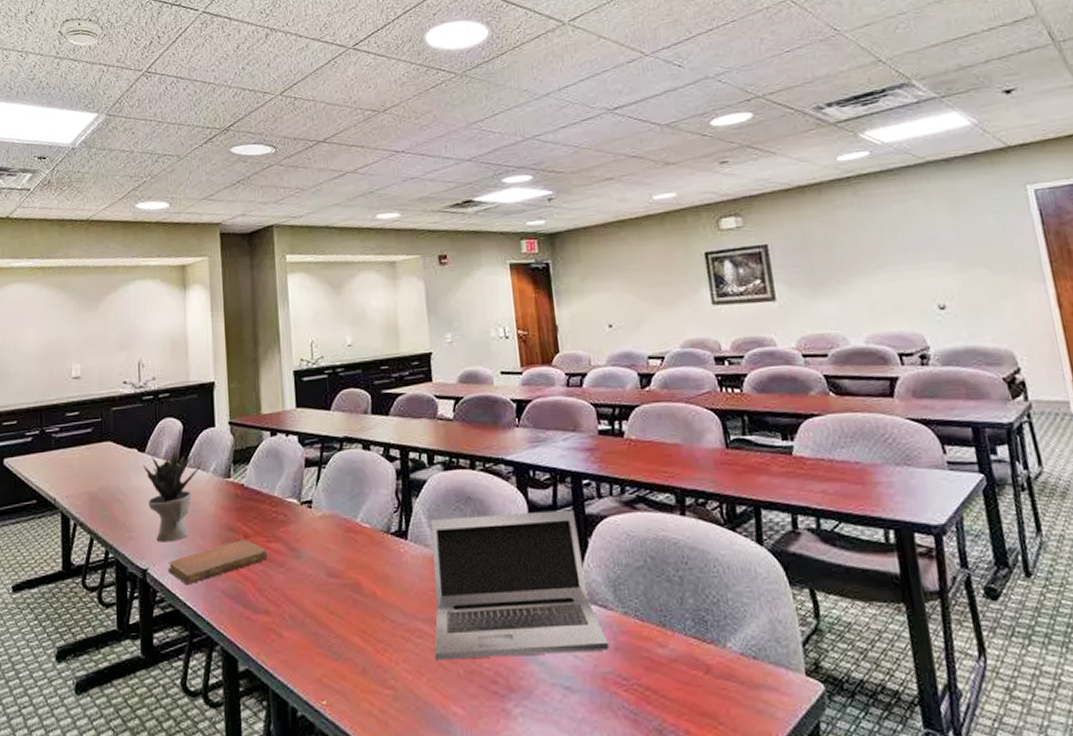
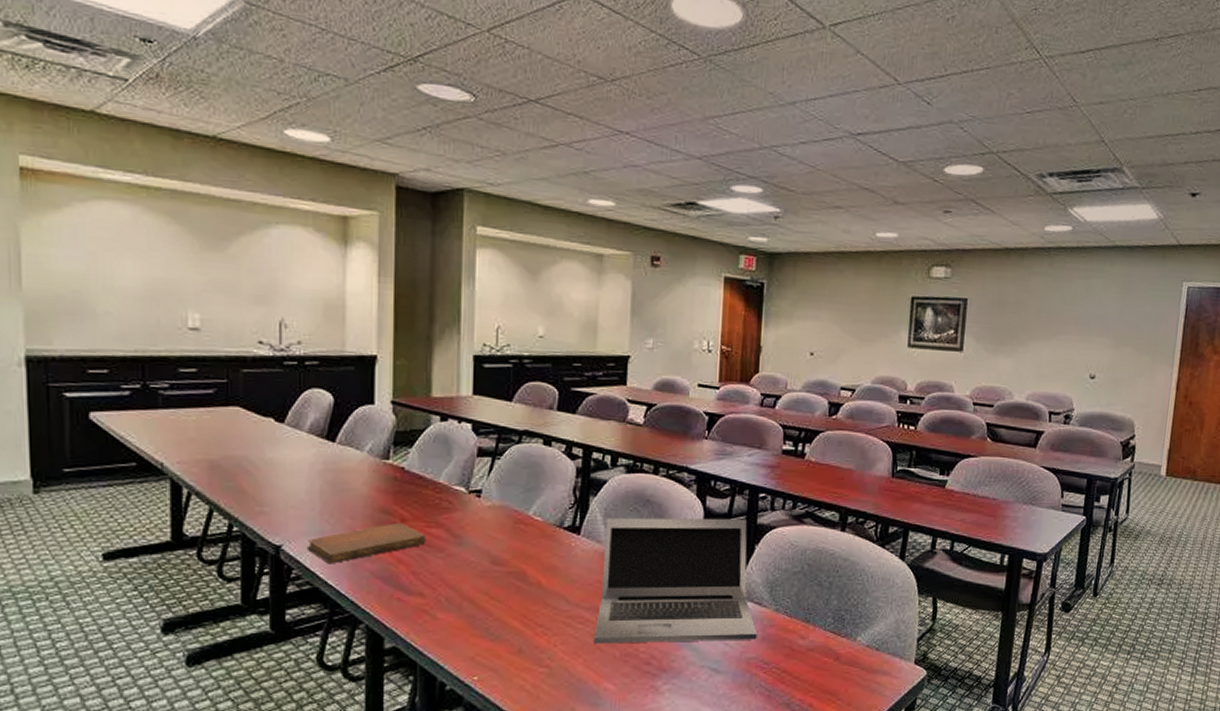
potted plant: present [143,445,202,543] -> none [281,419,356,520]

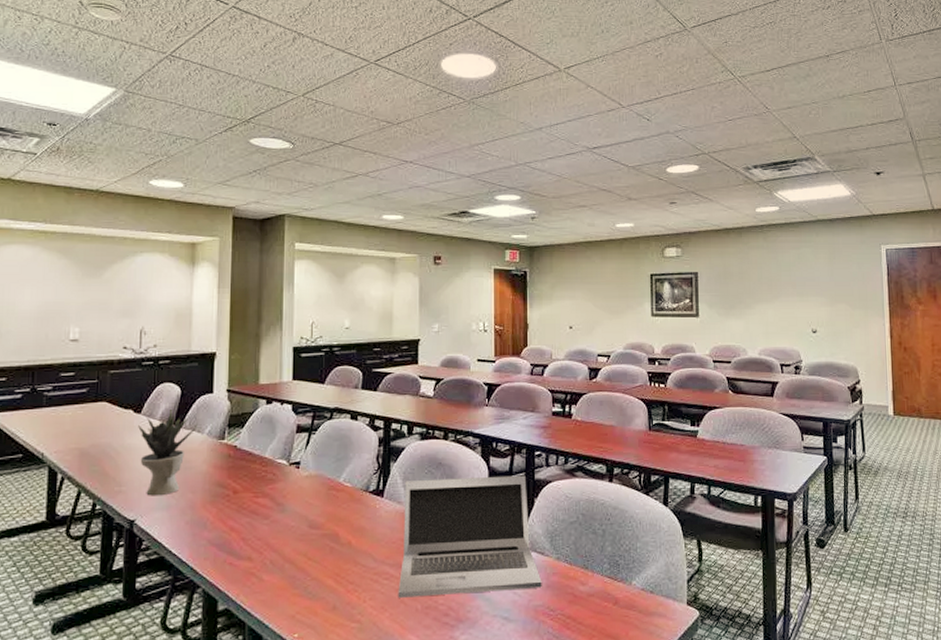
potted plant: none [281,419,356,520] -> present [138,408,198,496]
notebook: present [306,522,426,564] -> none [155,494,254,535]

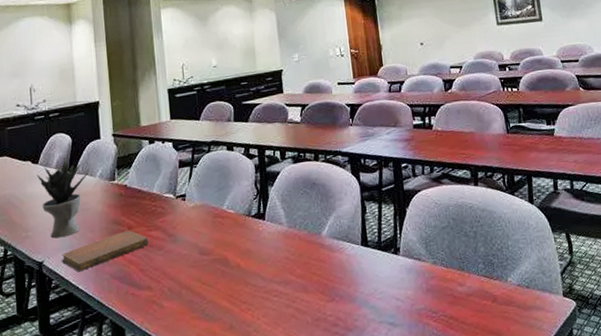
notebook: none [155,494,254,535] -> present [61,229,149,272]
laptop: present [398,475,542,598] -> none [283,187,422,313]

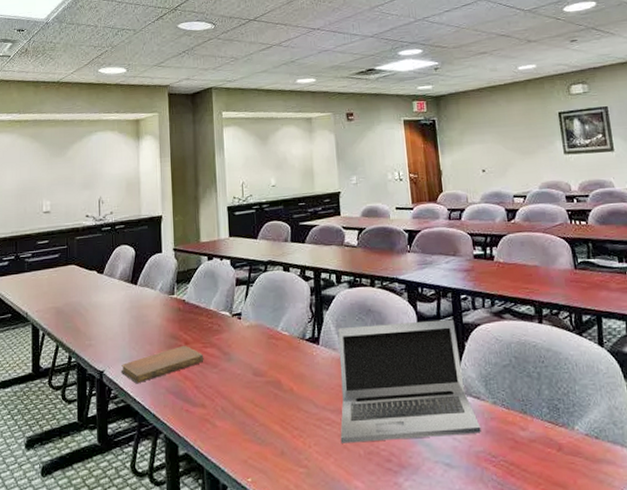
potted plant: present [37,156,90,239] -> none [102,268,151,349]
laptop: none [283,187,422,313] -> present [338,319,481,443]

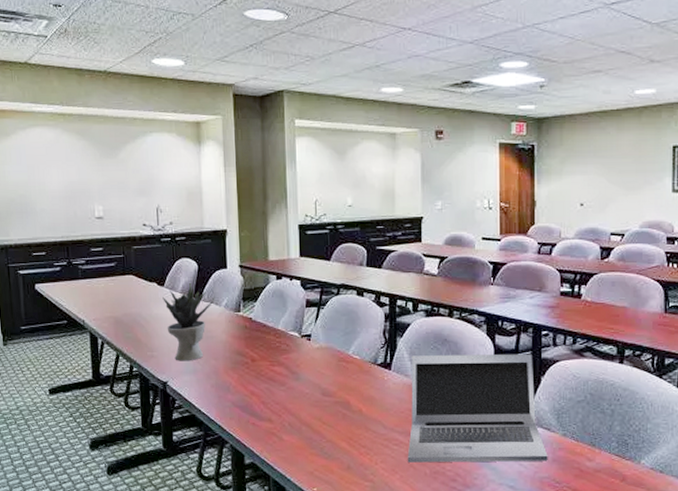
potted plant: none [102,268,151,349] -> present [163,282,215,361]
notebook: present [120,345,204,384] -> none [184,362,271,396]

